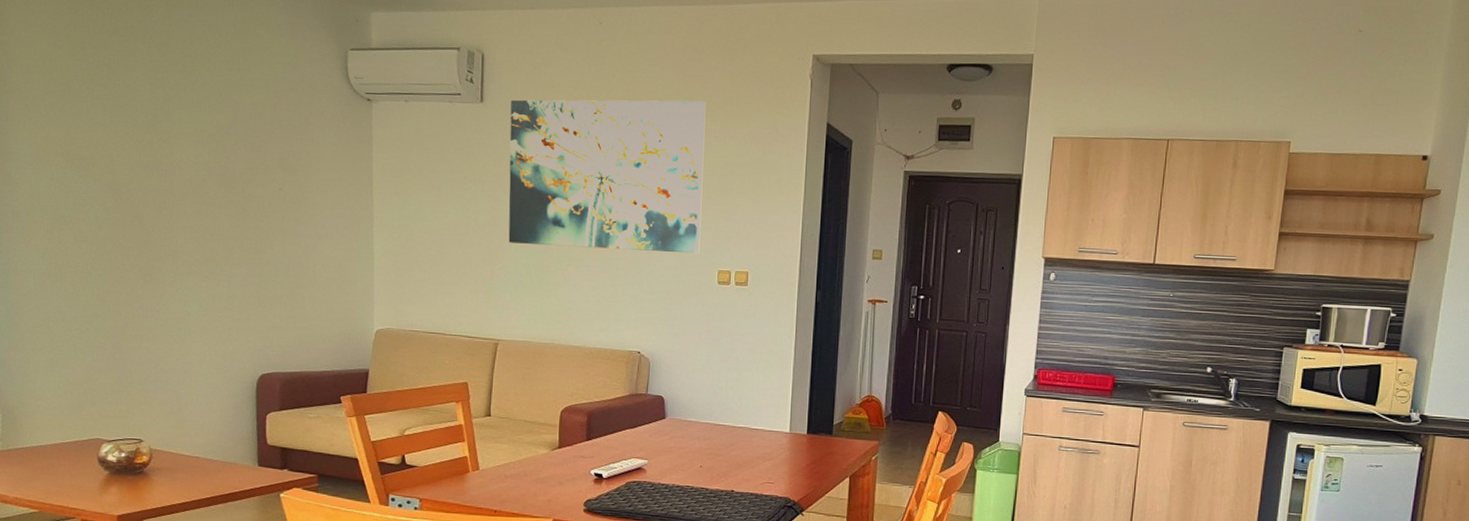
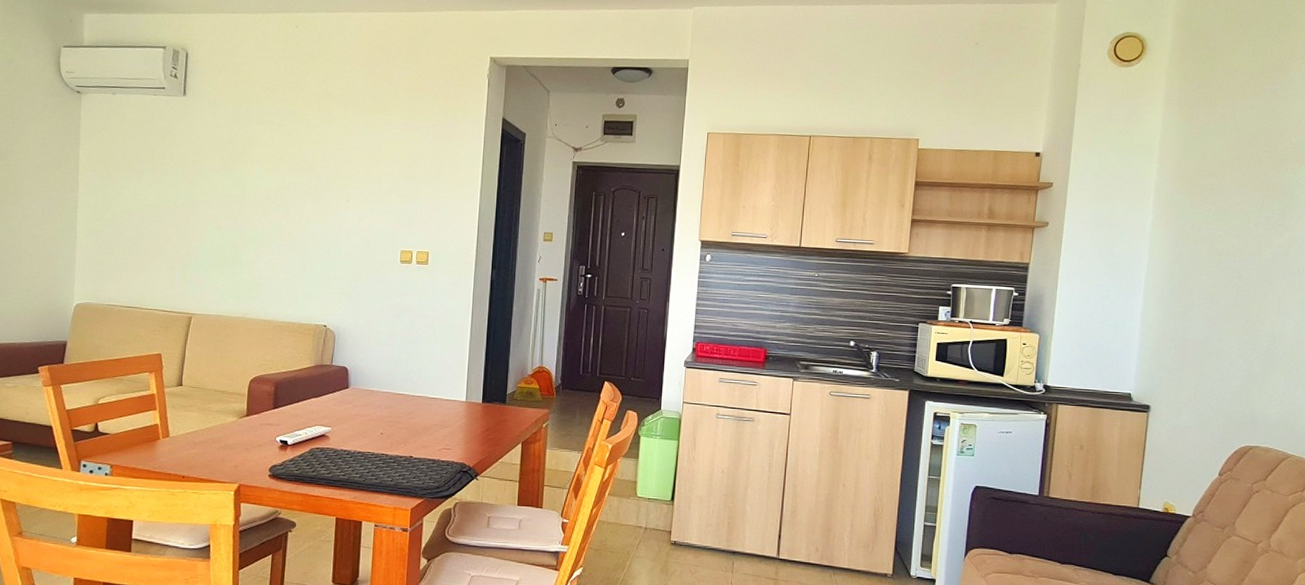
wall art: present [508,99,706,254] -> none [205,93,392,235]

